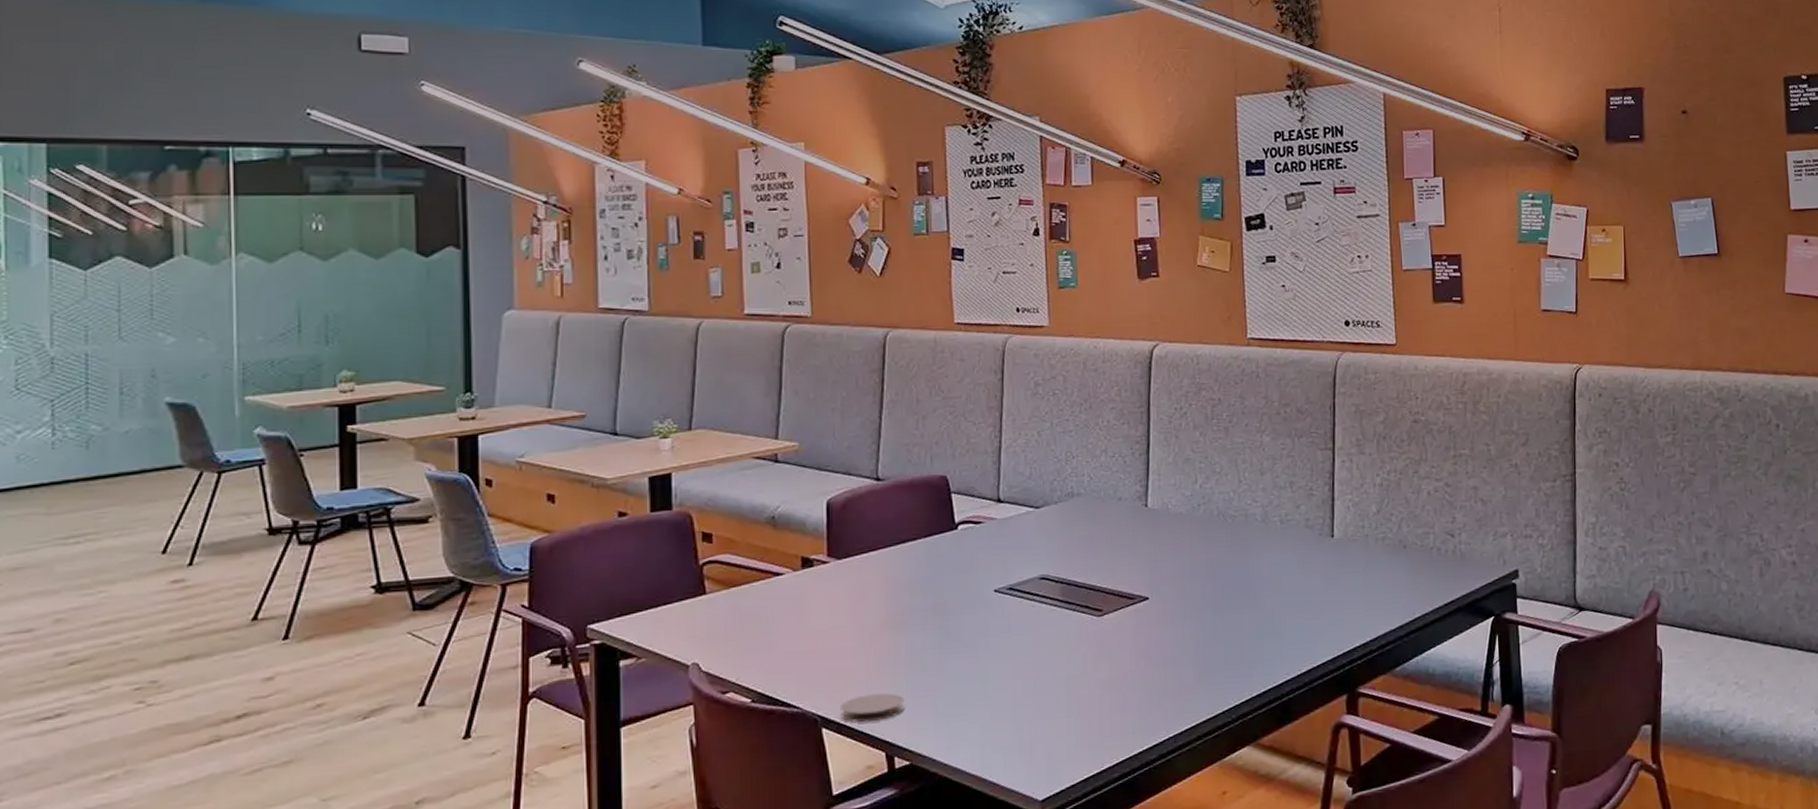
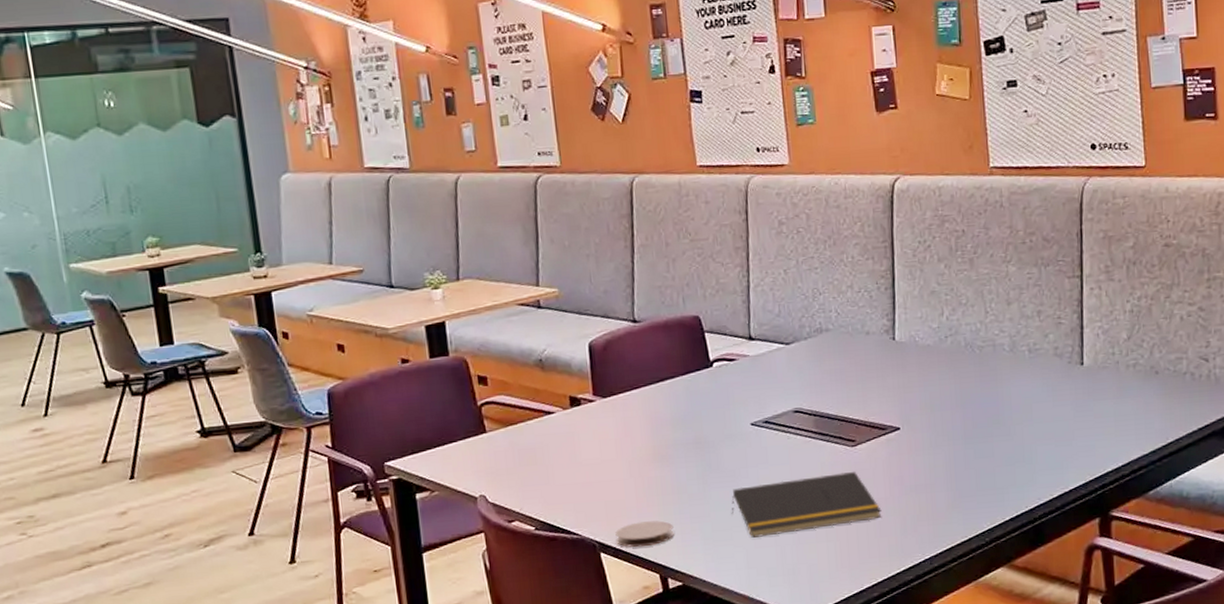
notepad: none [967,642,1127,713] -> present [731,471,882,538]

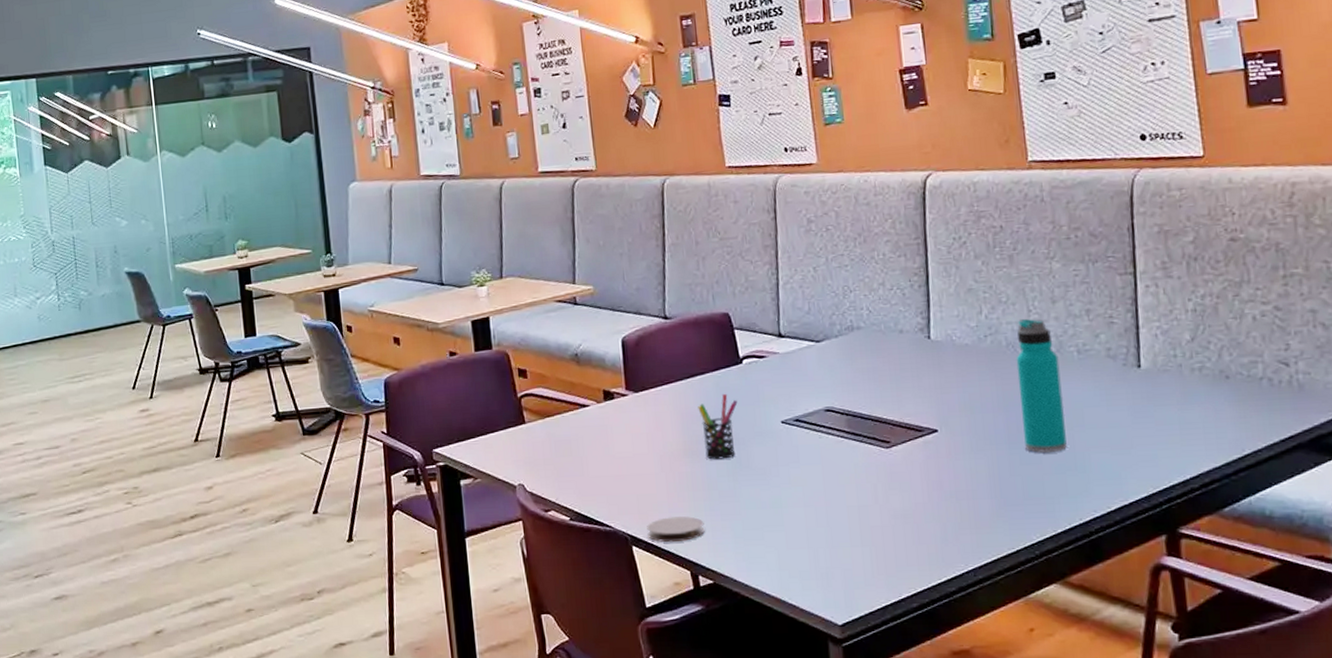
pen holder: none [667,397,708,464] -> present [698,393,738,460]
notepad: present [731,471,882,538] -> none [762,473,920,538]
water bottle: none [973,320,1016,447] -> present [1016,319,1067,453]

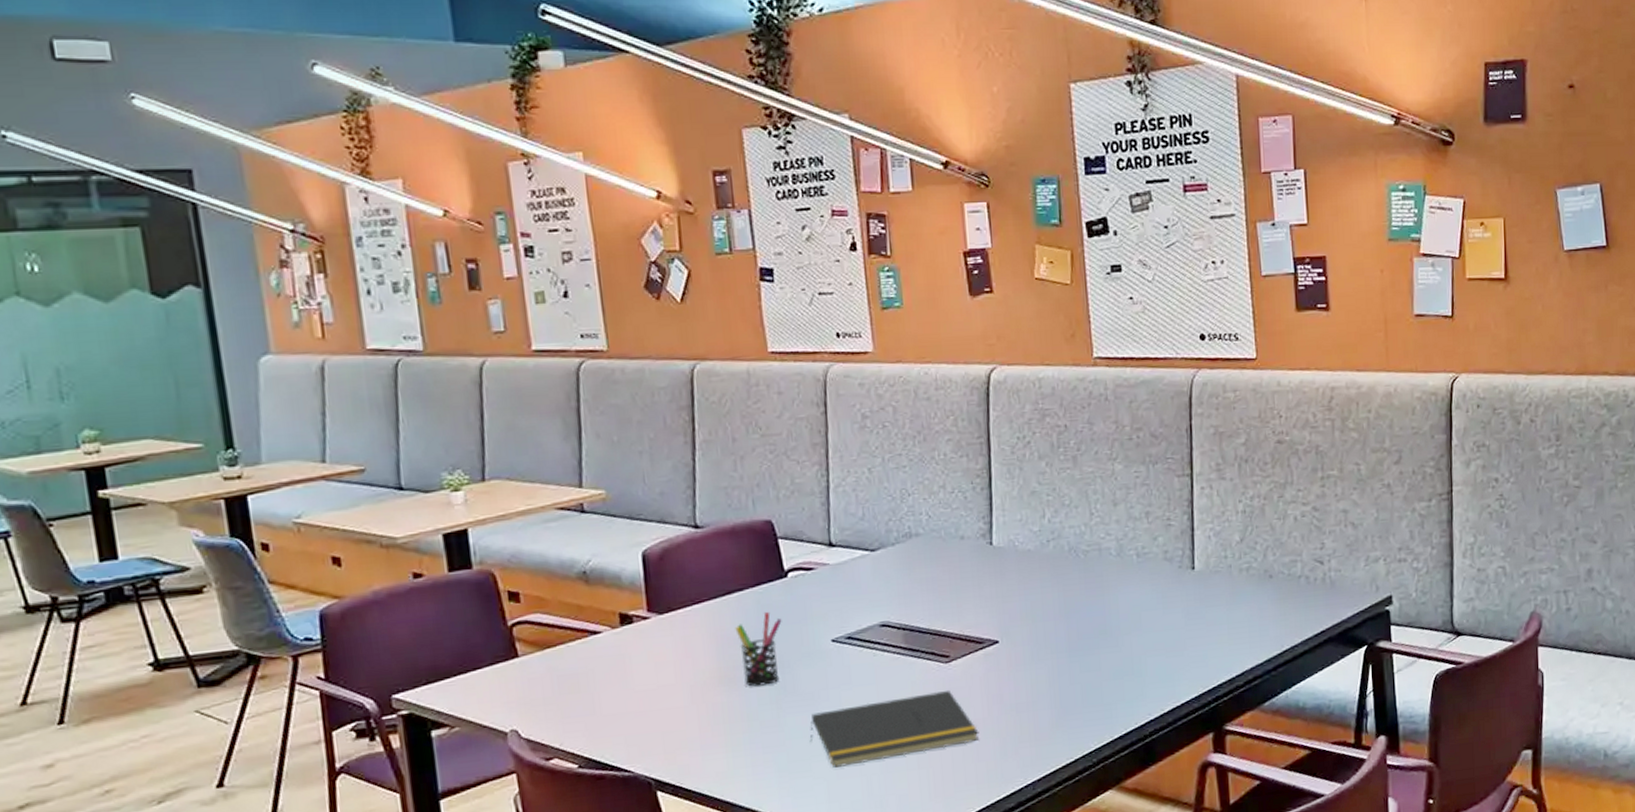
coaster: present [647,516,705,543] -> none [674,752,744,784]
notepad: none [762,473,920,538] -> present [809,689,980,768]
water bottle: present [1016,319,1067,453] -> none [1078,522,1125,659]

